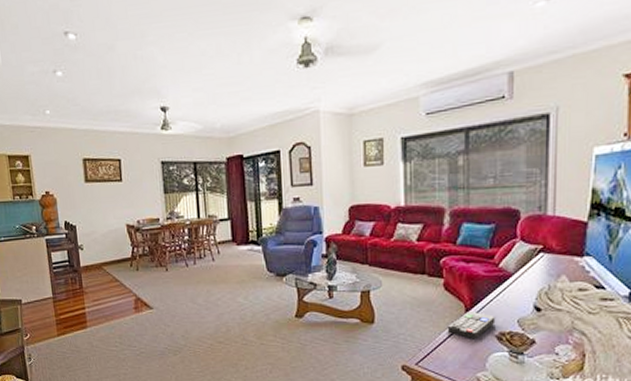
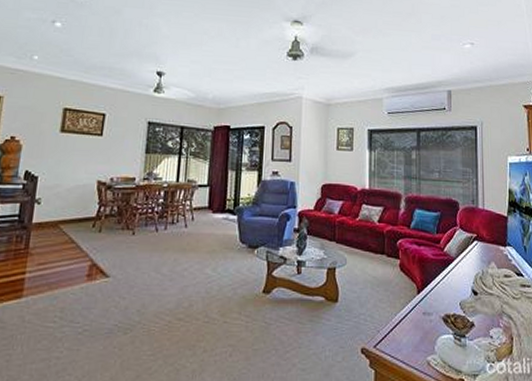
remote control: present [447,310,496,340] -> none [402,292,442,321]

